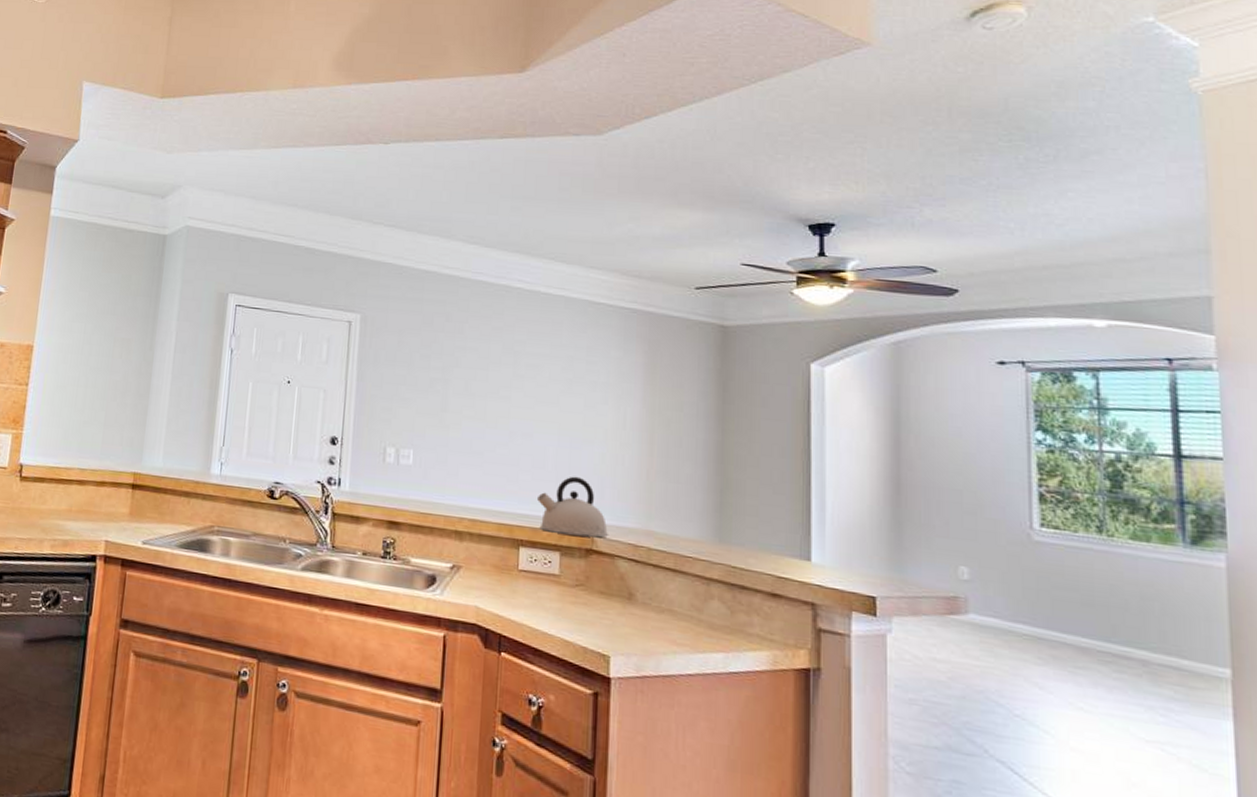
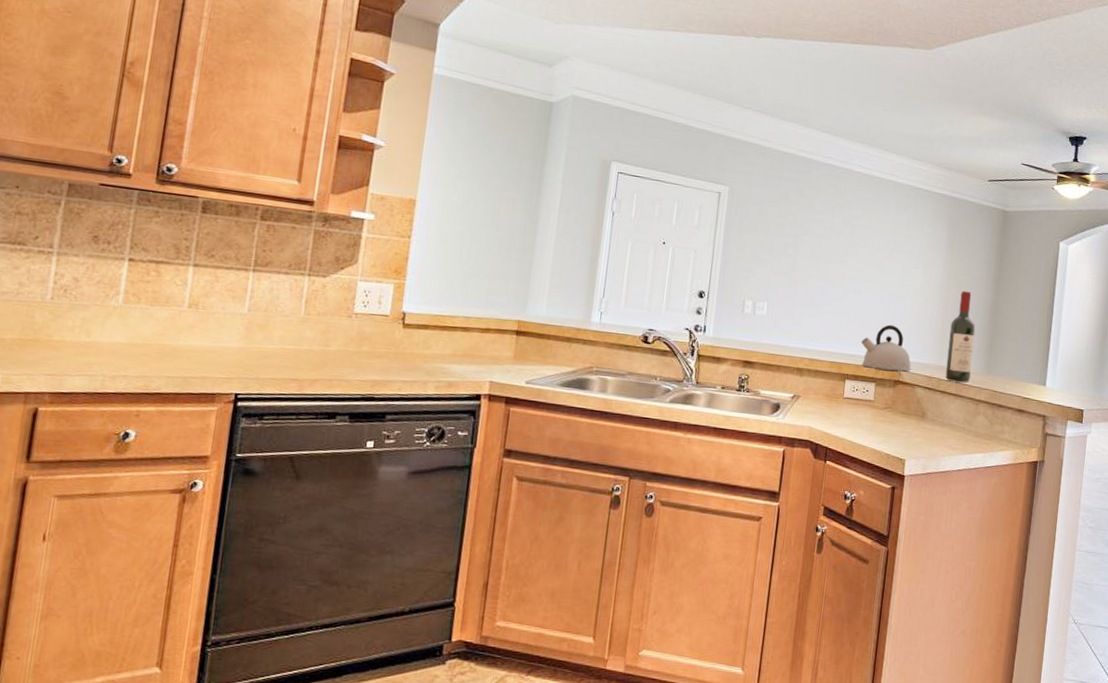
wine bottle: none [657,431,696,555] -> present [945,290,976,383]

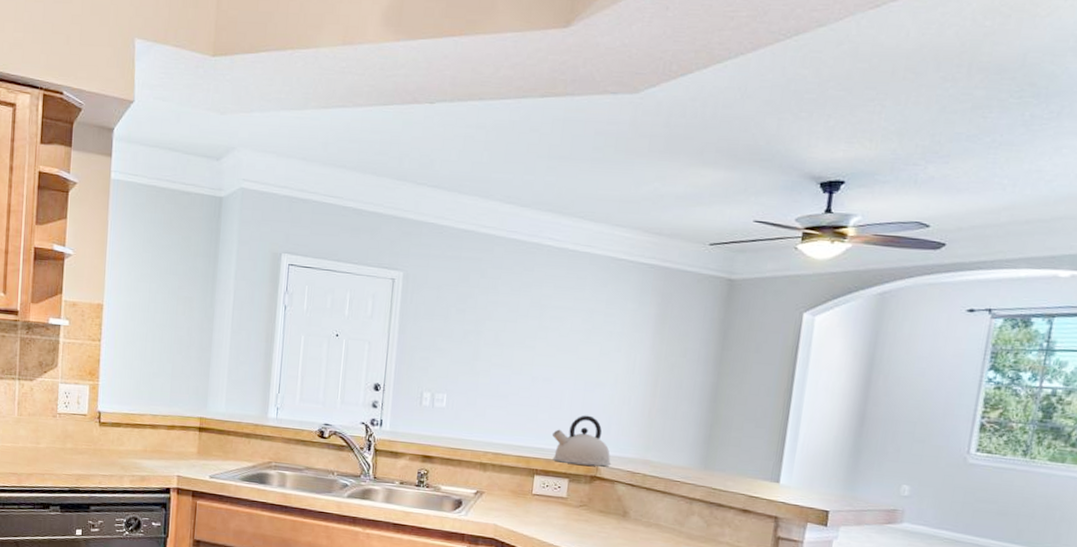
wine bottle: present [945,290,976,383] -> none [651,374,691,480]

